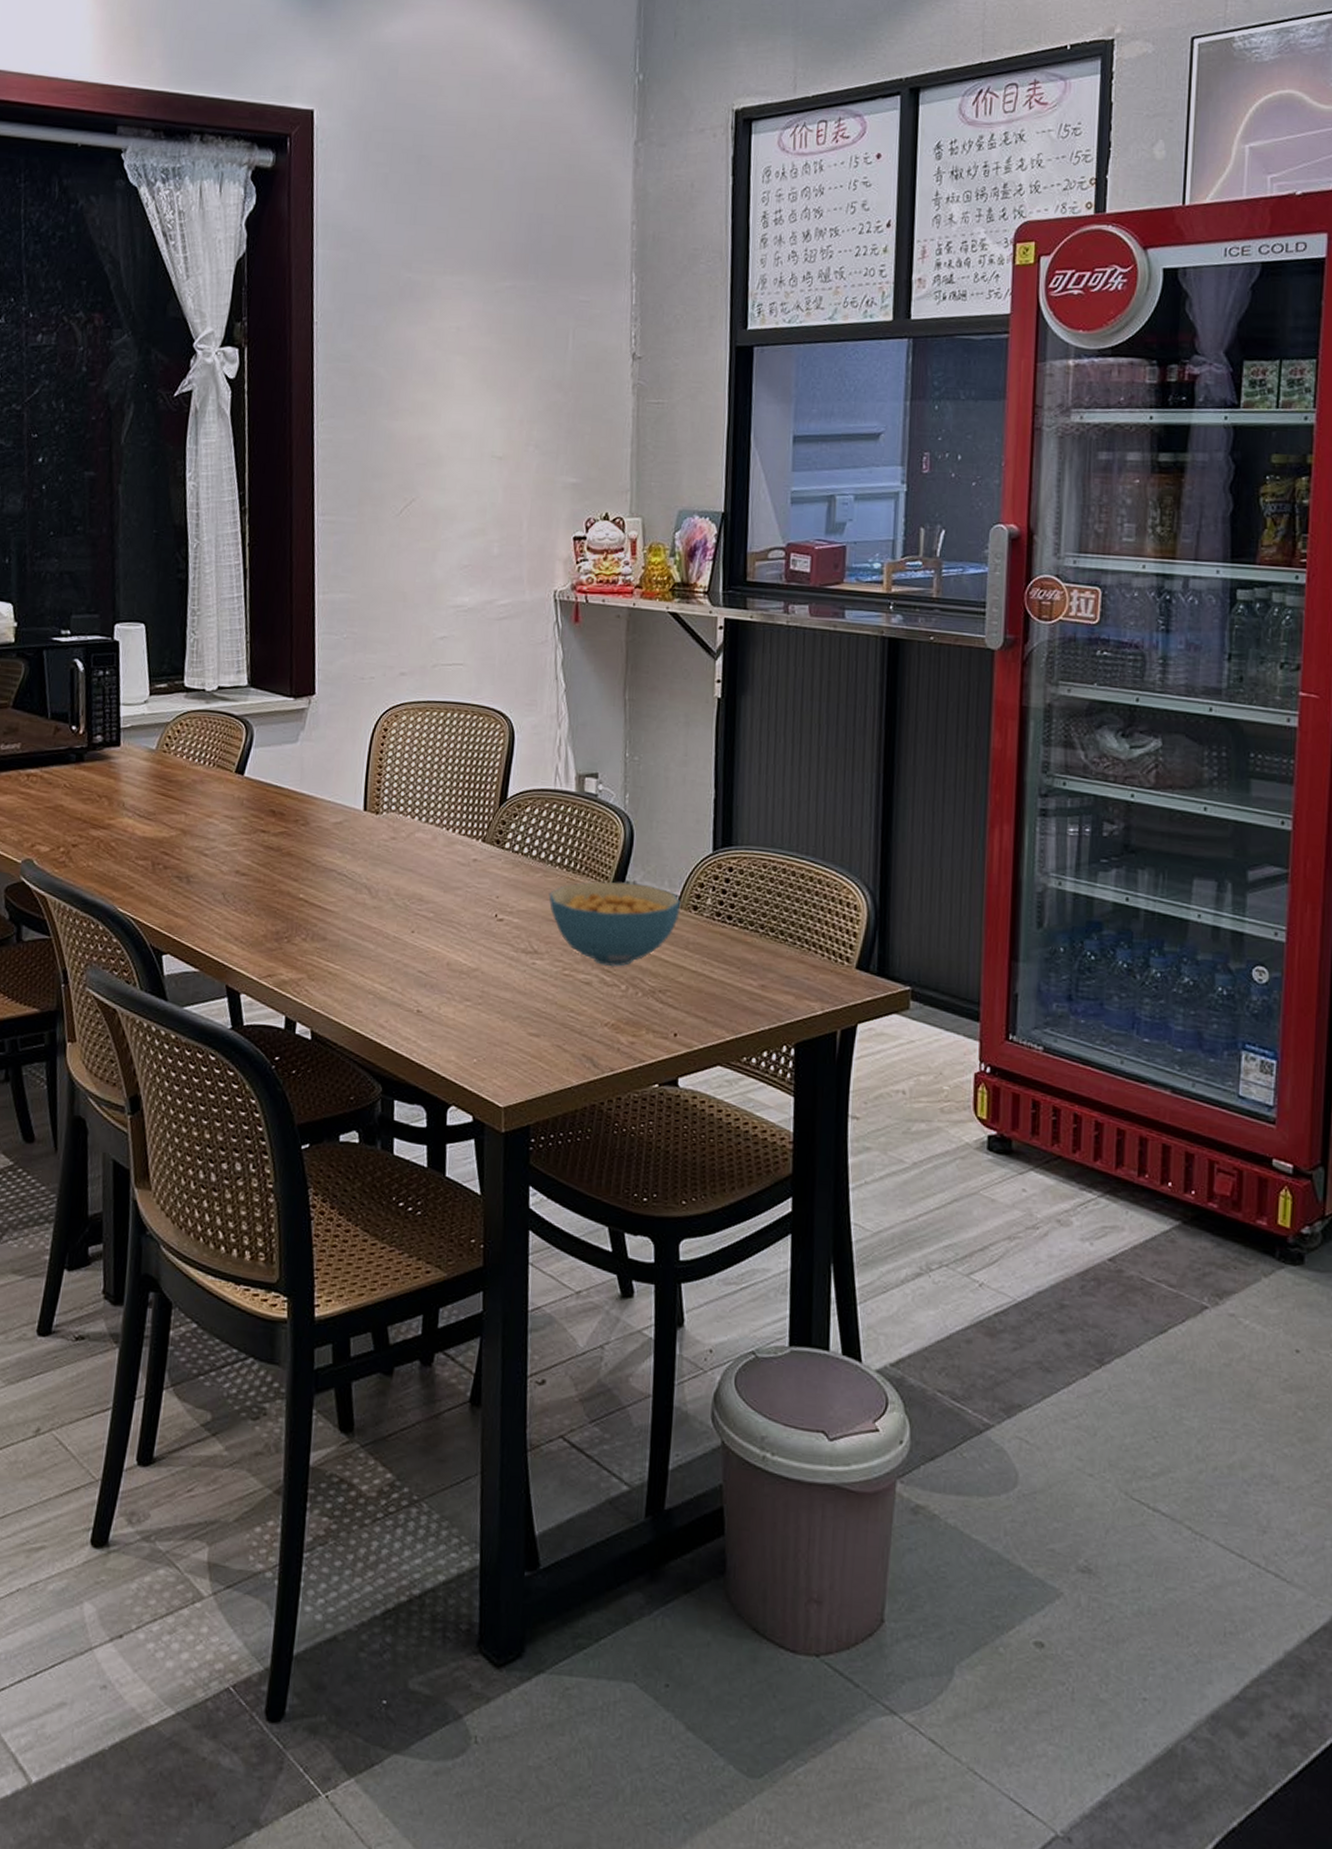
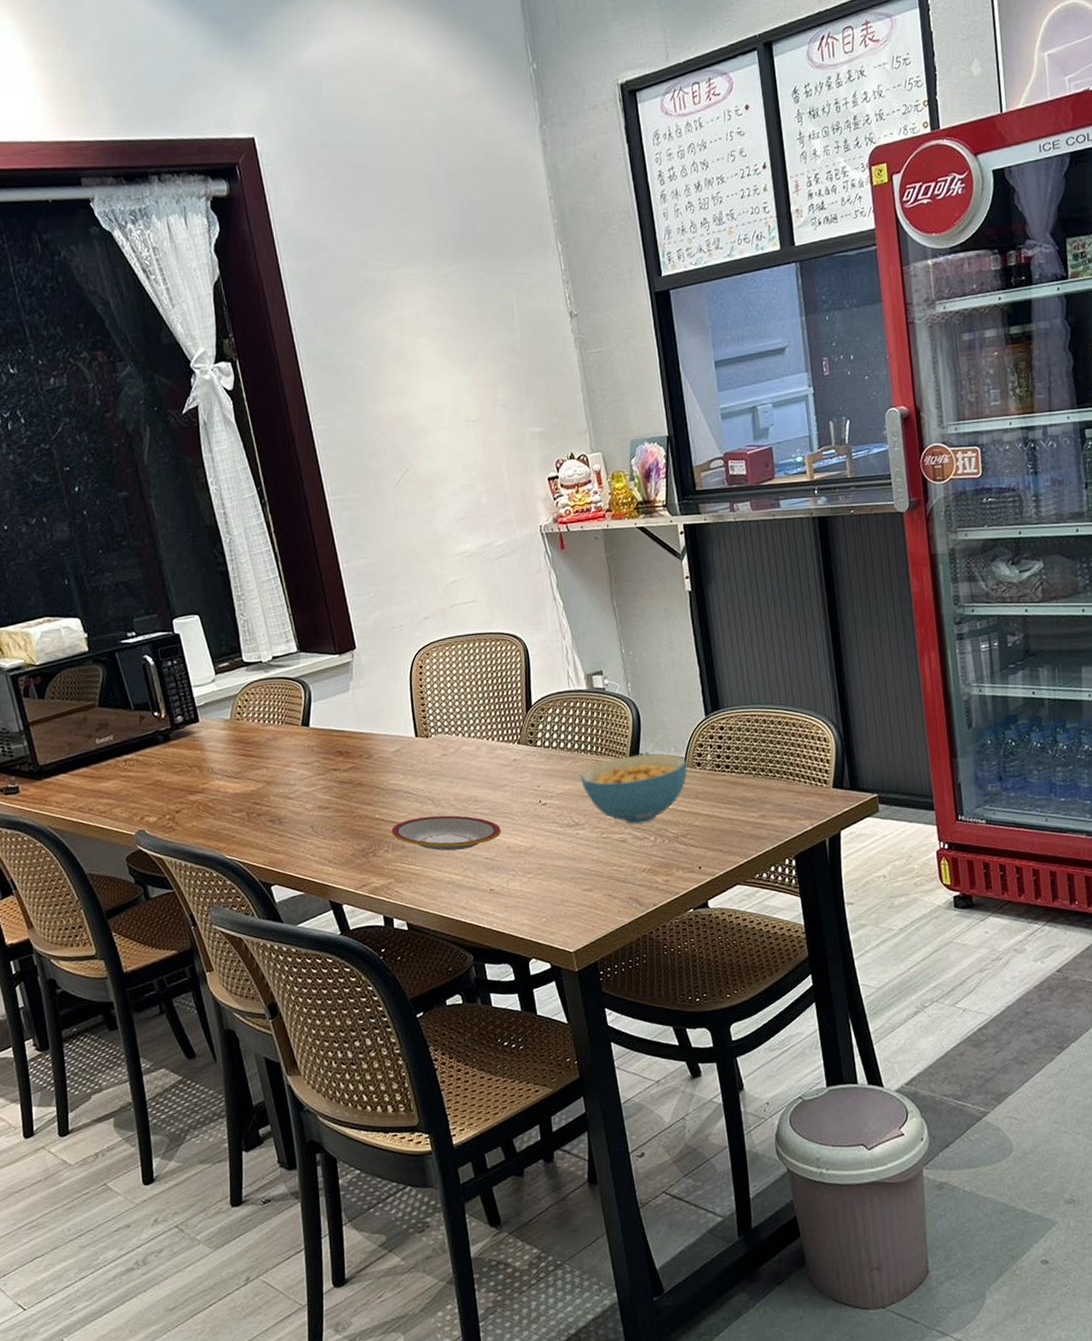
plate: none [314,906,444,956] -> present [391,815,501,851]

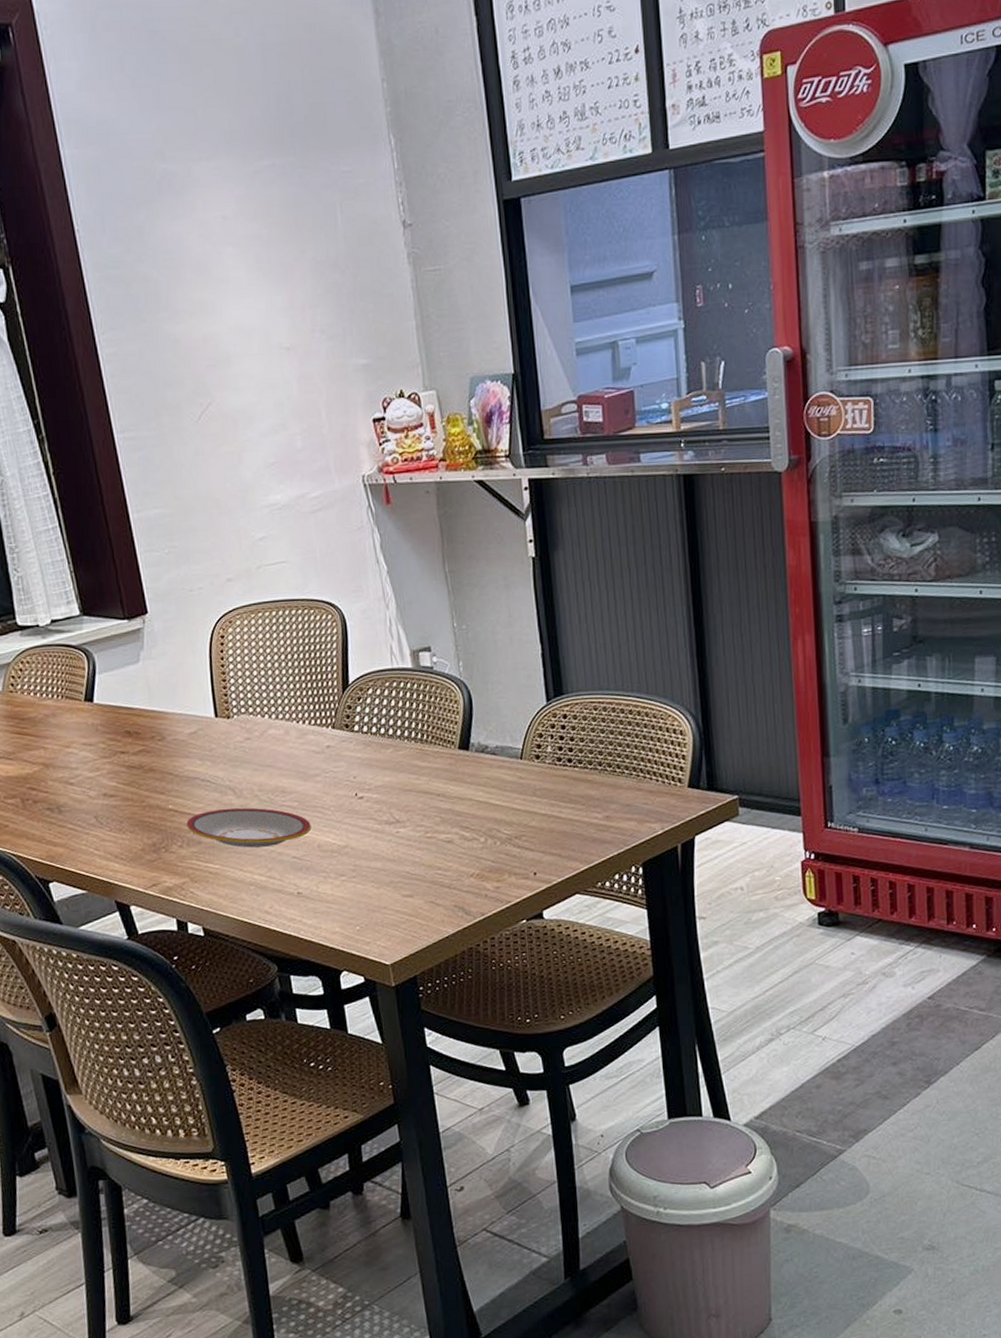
cereal bowl: present [579,753,687,824] -> none [402,743,524,823]

